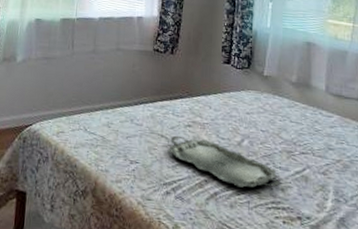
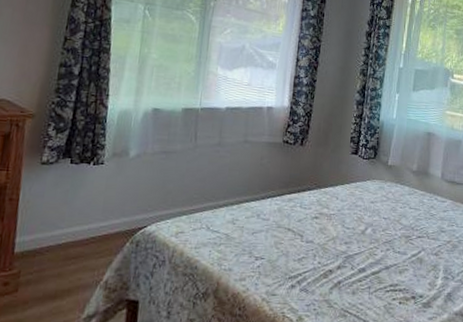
serving tray: present [167,135,281,188] -> none [294,228,399,274]

